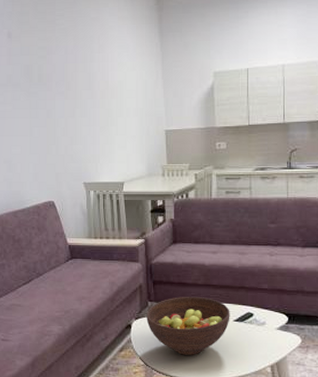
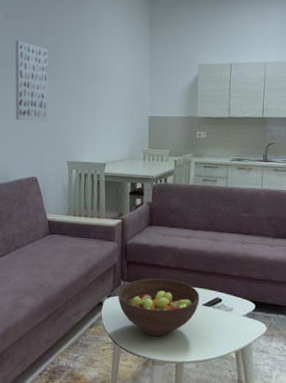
wall art: none [21,60,61,143] -> present [15,40,49,122]

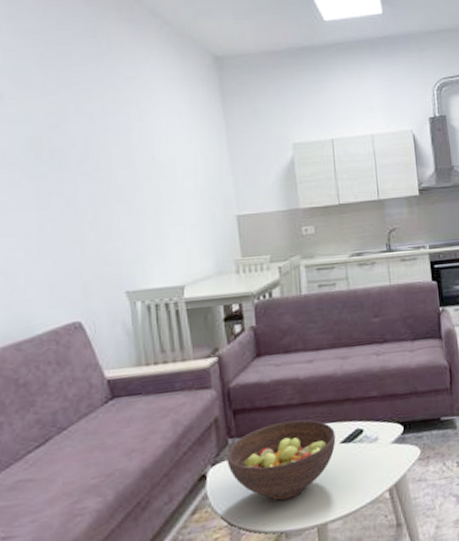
wall art: present [15,40,49,122] -> none [19,130,88,244]

